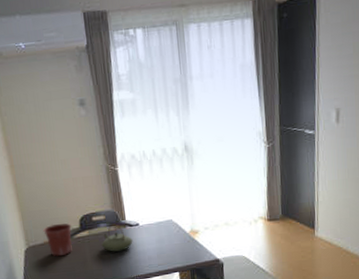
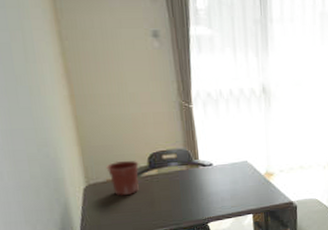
teapot: present [101,223,133,252] -> none [172,163,206,192]

